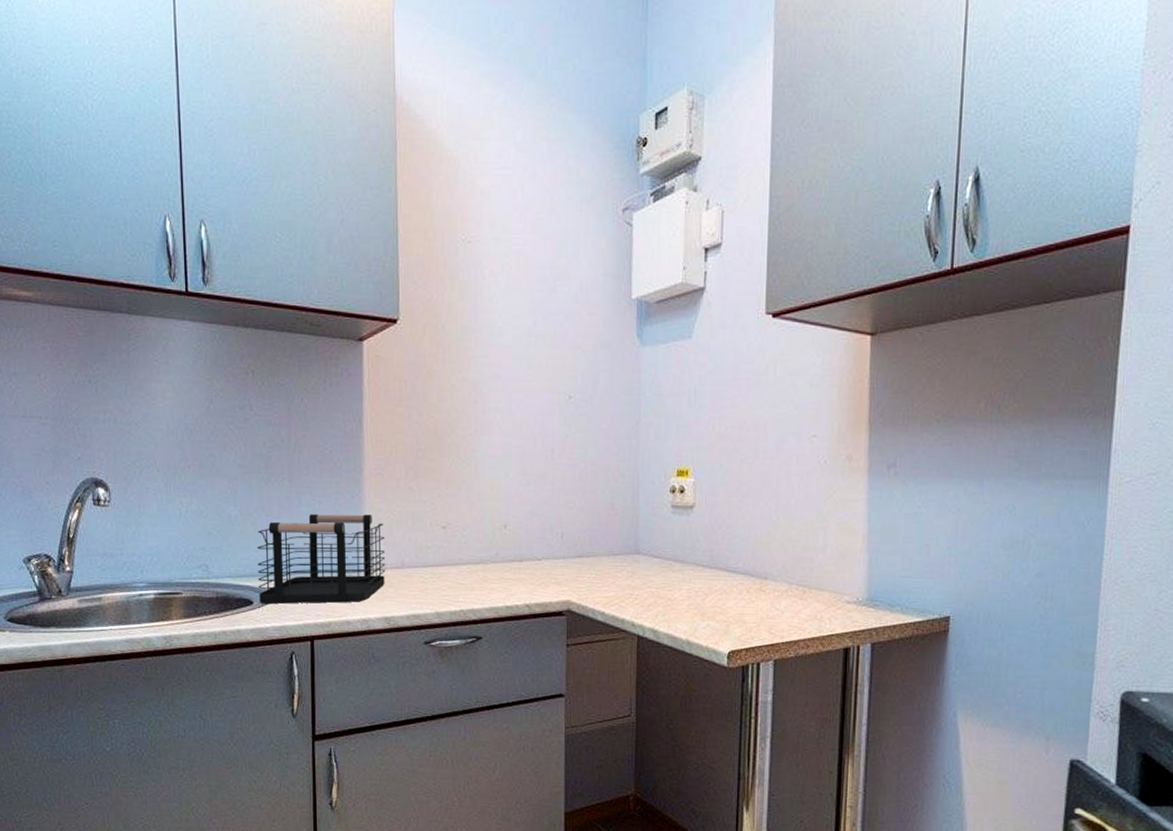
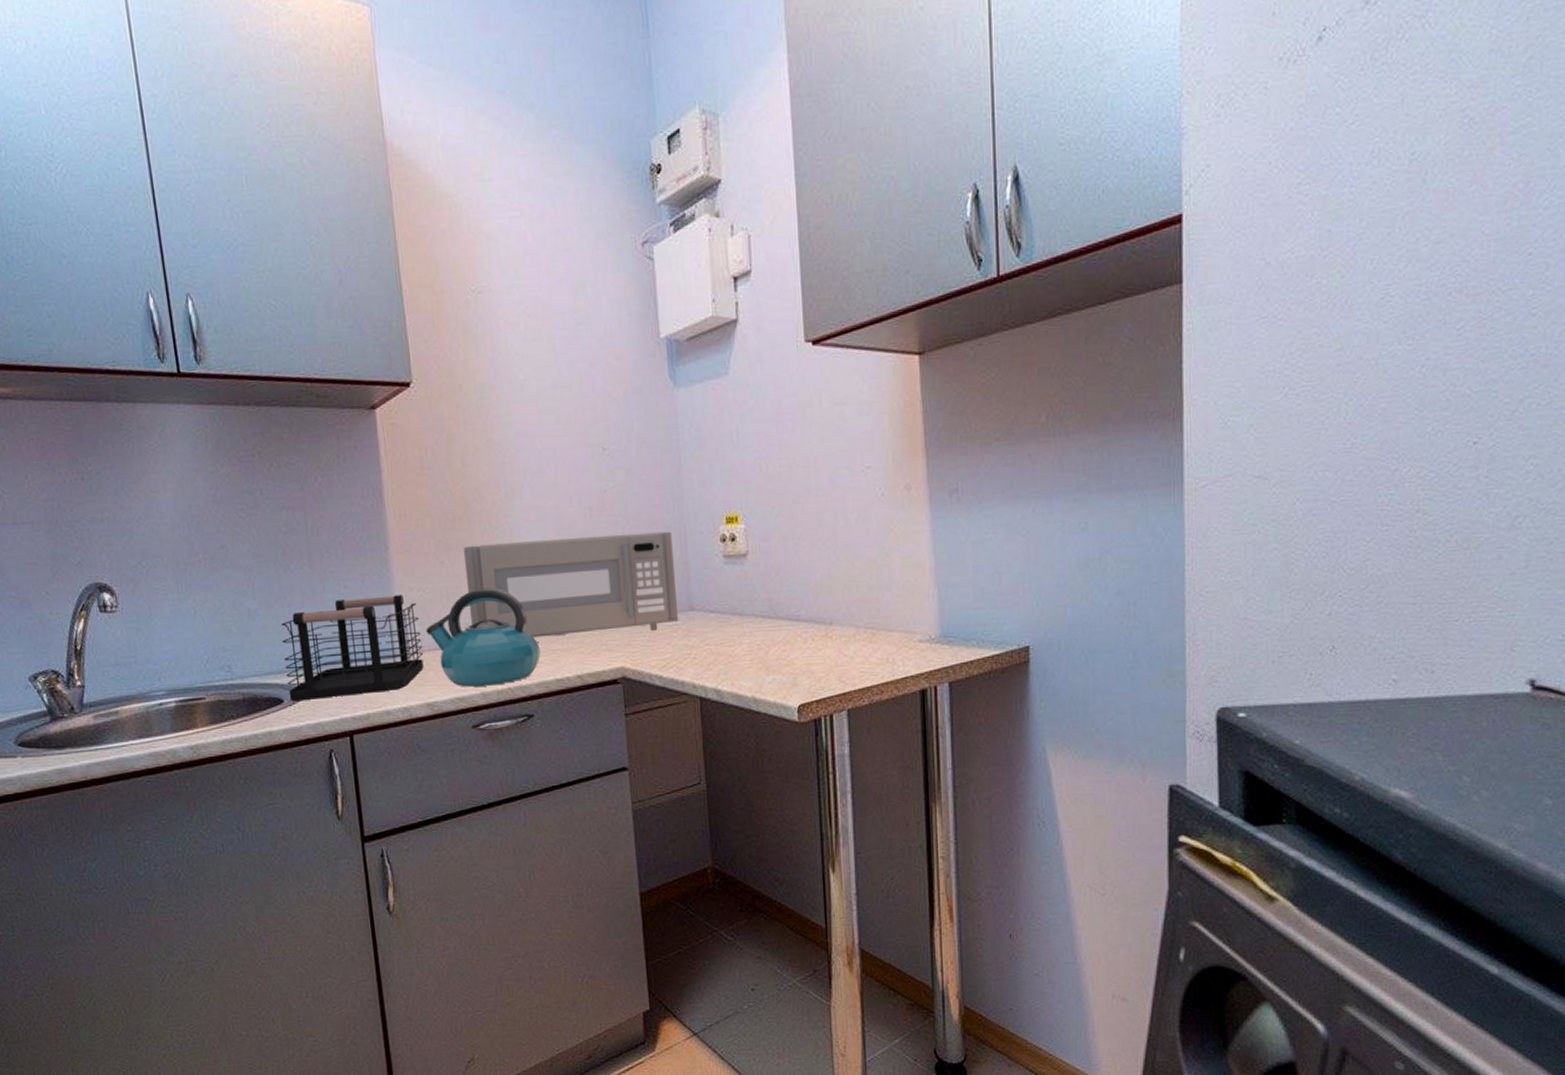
kettle: none [390,515,493,607] -> present [425,587,541,687]
microwave: none [431,475,625,570] -> present [463,531,679,638]

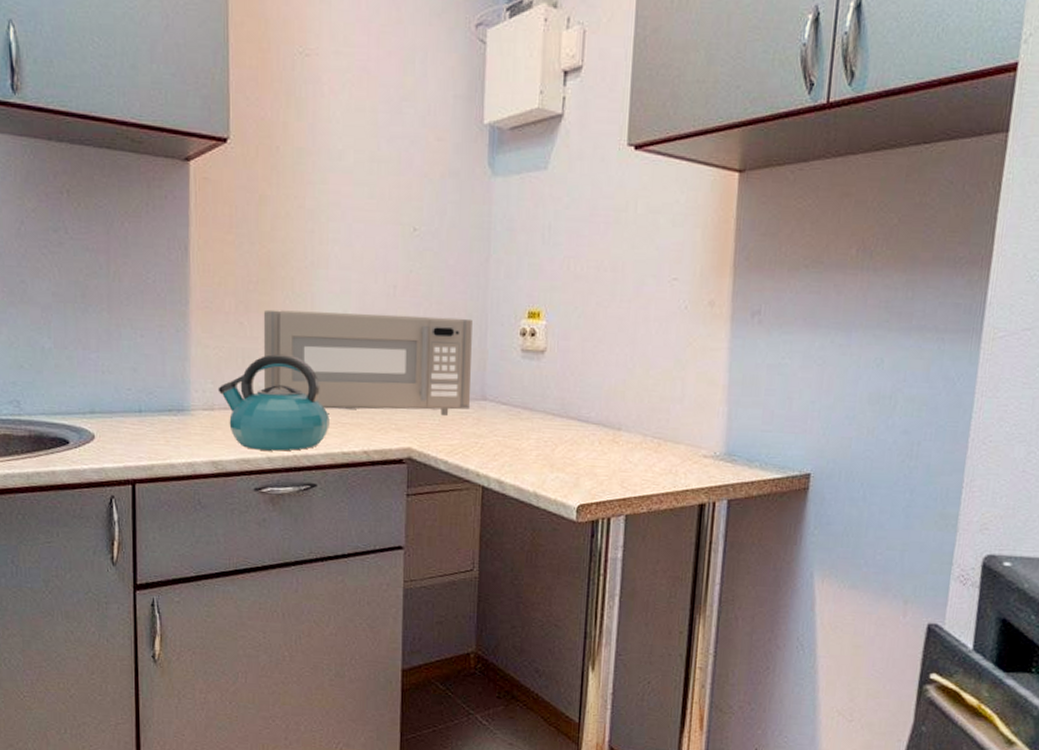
dish rack: present [281,595,424,701] -> none [73,349,214,445]

